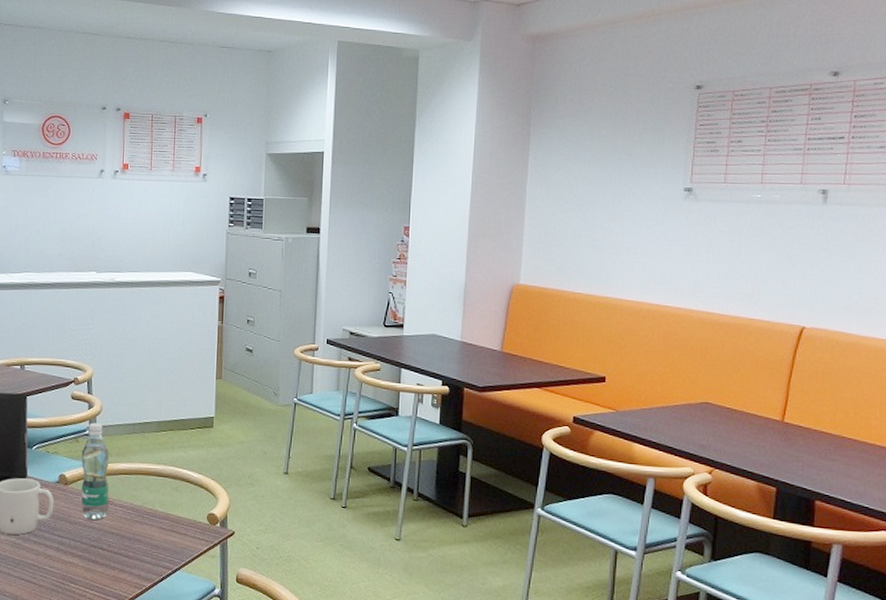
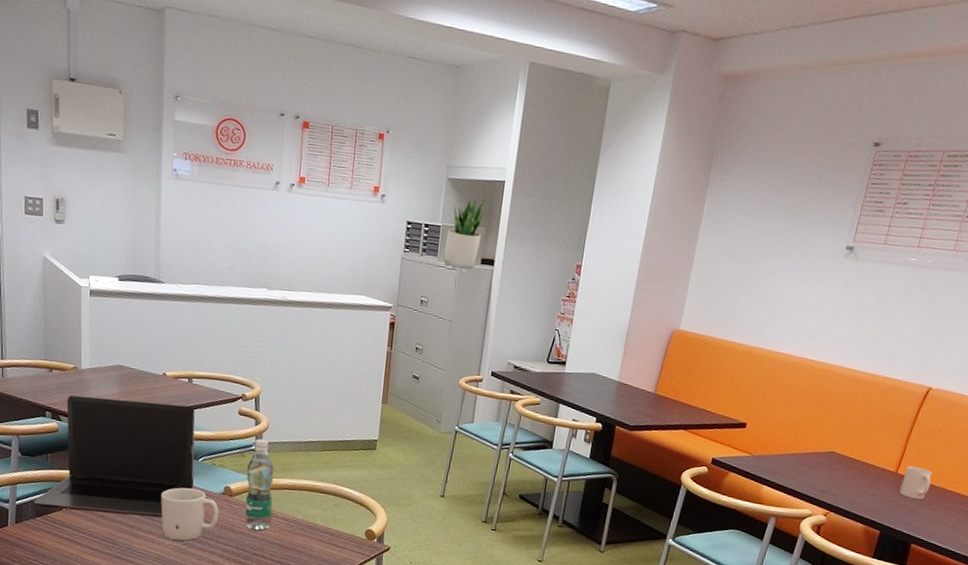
planter: none [269,170,307,239] -> present [443,198,486,269]
mug: none [790,414,825,451] -> present [899,466,933,500]

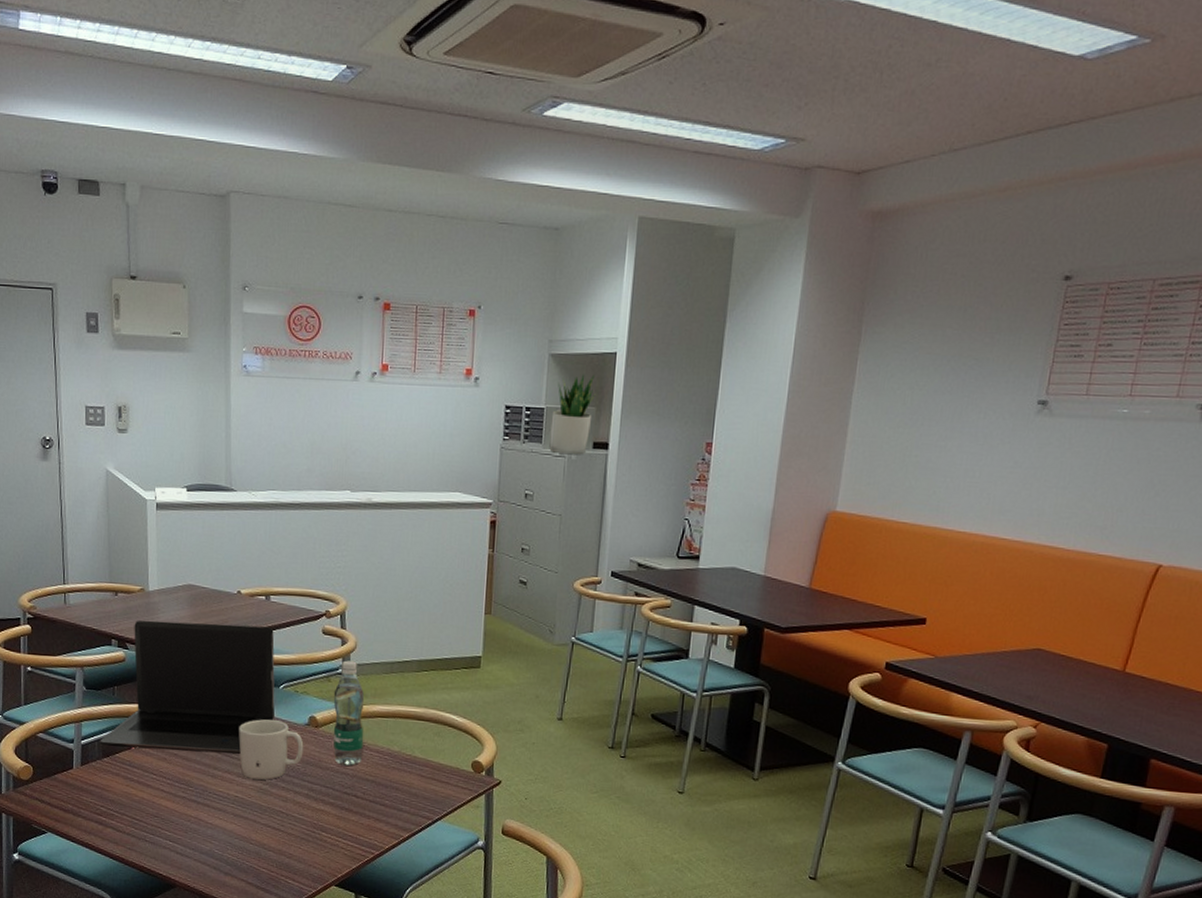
mug: present [899,466,933,500] -> none [1130,663,1172,705]

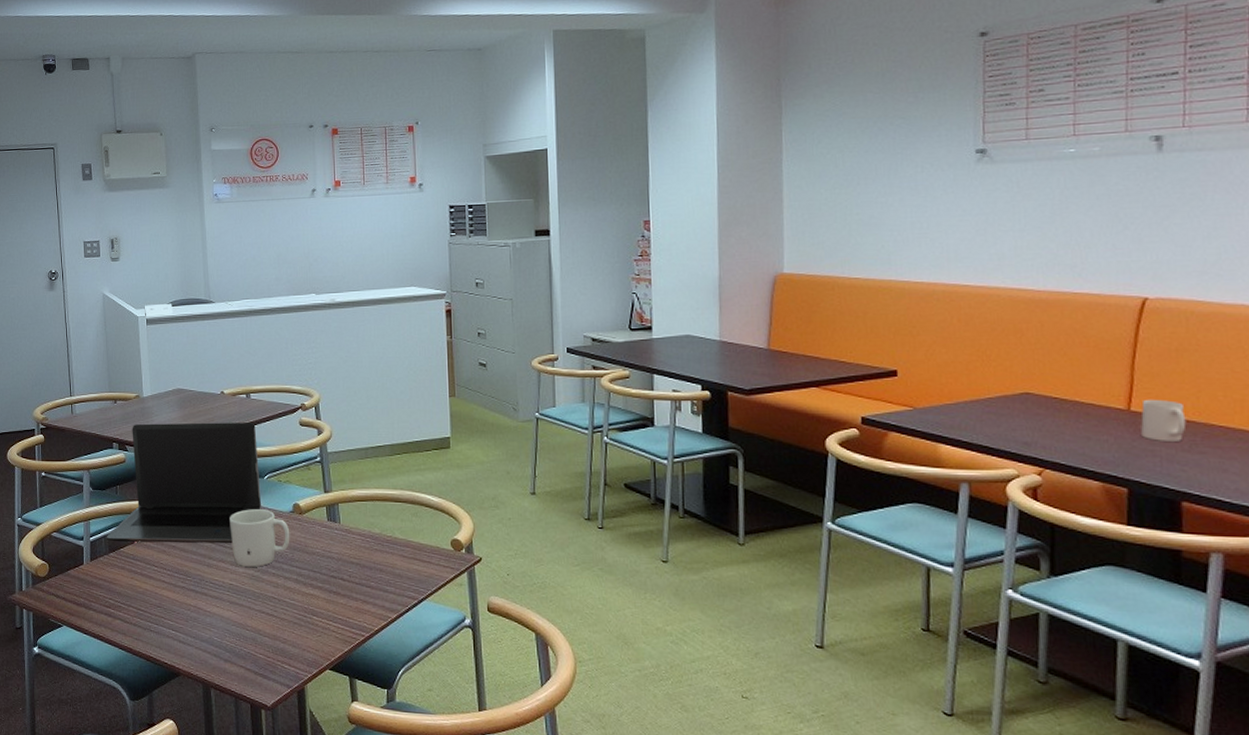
bottle: present [333,660,365,766] -> none [314,449,346,550]
planter: present [549,374,596,455] -> none [493,170,532,244]
mug: none [1130,663,1172,705] -> present [1140,400,1187,443]

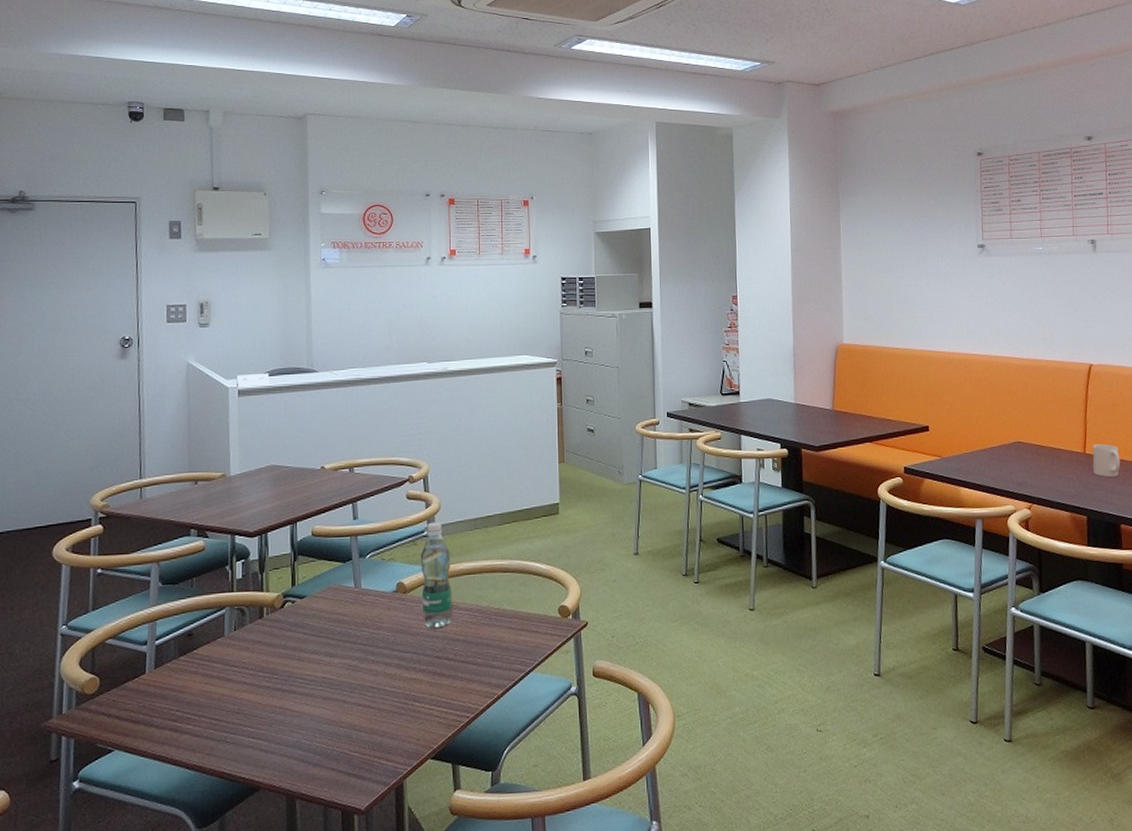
laptop computer: present [106,422,261,544] -> none [176,498,362,643]
mug: present [229,509,290,567] -> none [325,591,393,656]
bottle: none [314,449,346,550] -> present [420,522,452,628]

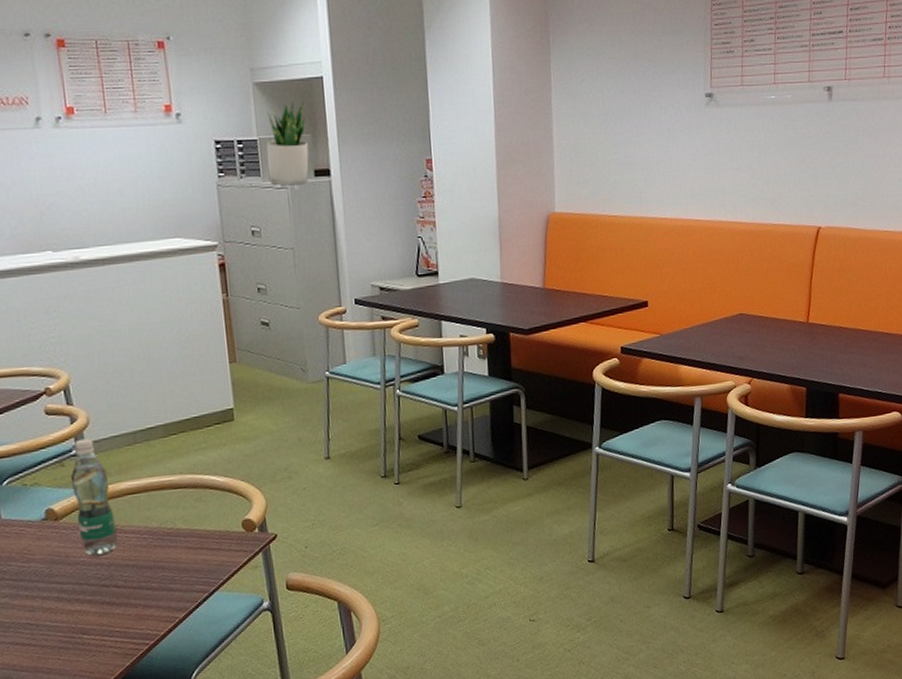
planter: none [601,247,637,315] -> present [266,101,309,186]
mug: present [1092,444,1121,478] -> none [815,312,843,347]

